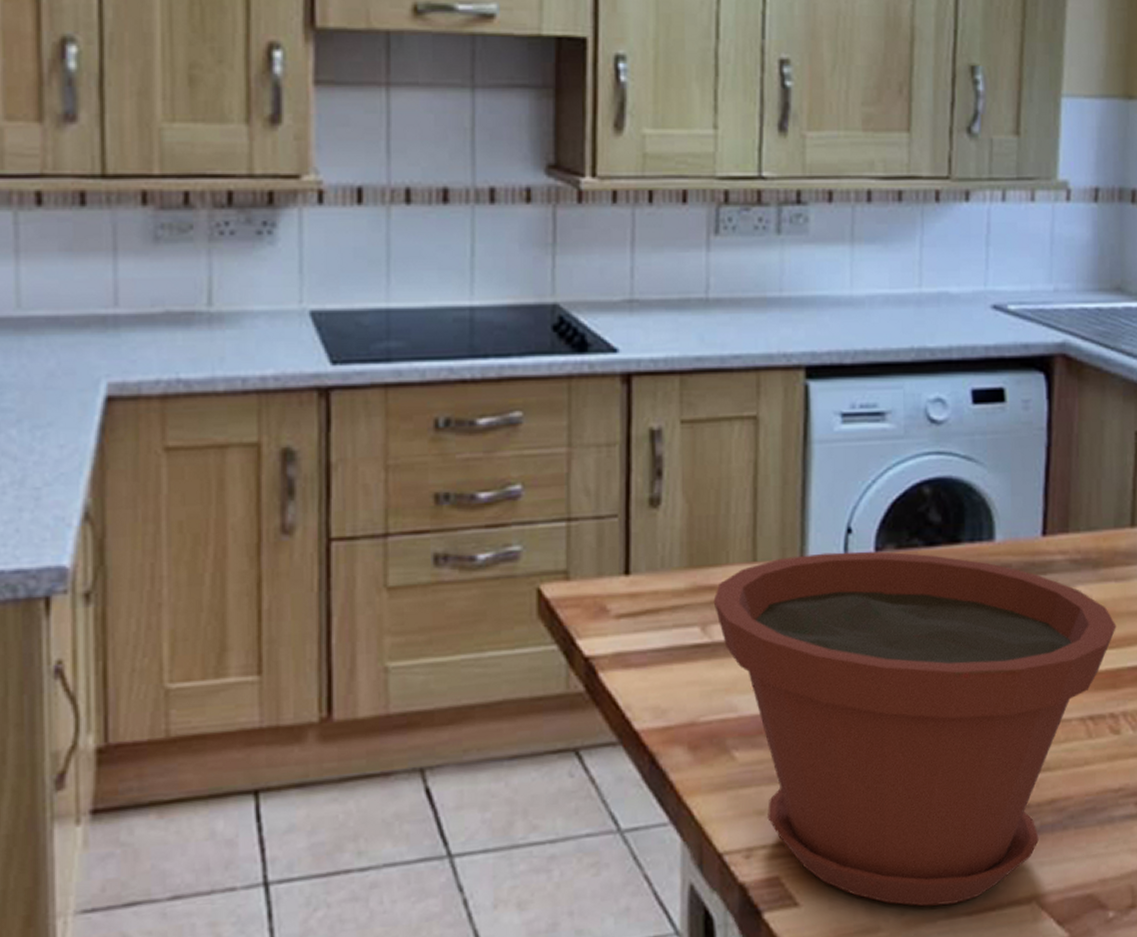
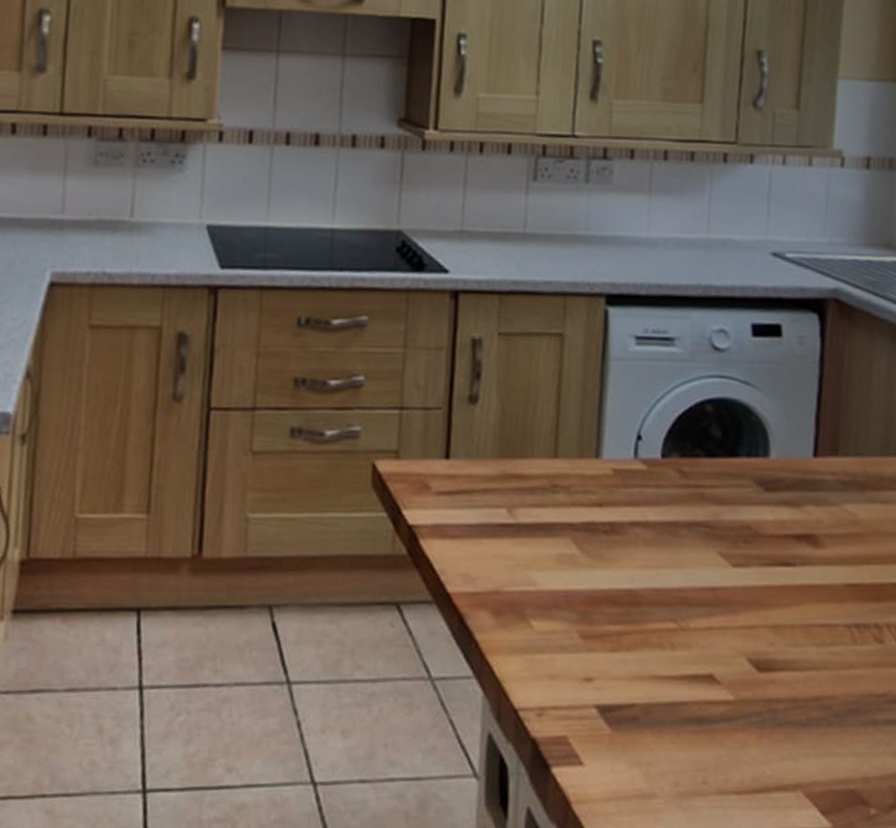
plant pot: present [713,552,1116,907] -> none [519,455,882,782]

